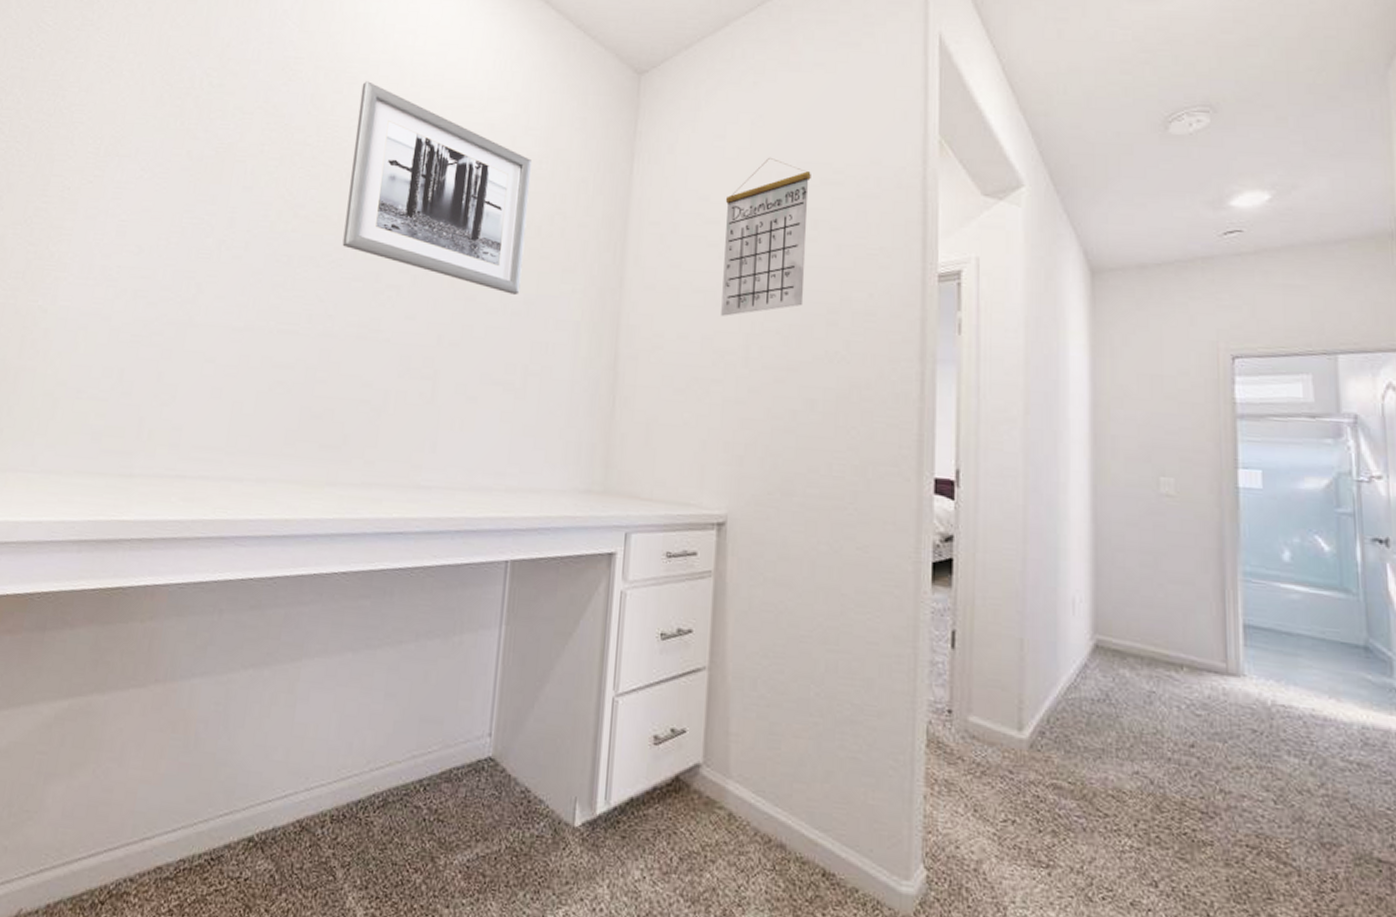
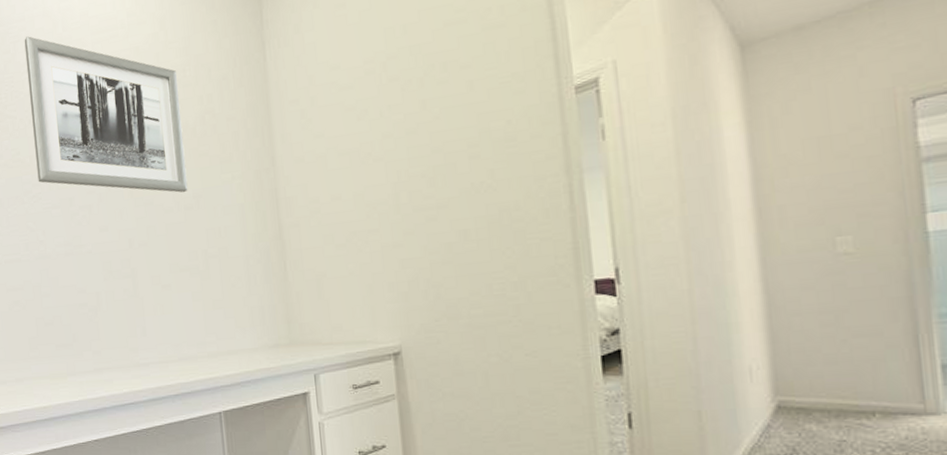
calendar: present [721,158,811,316] -> none [355,13,444,172]

